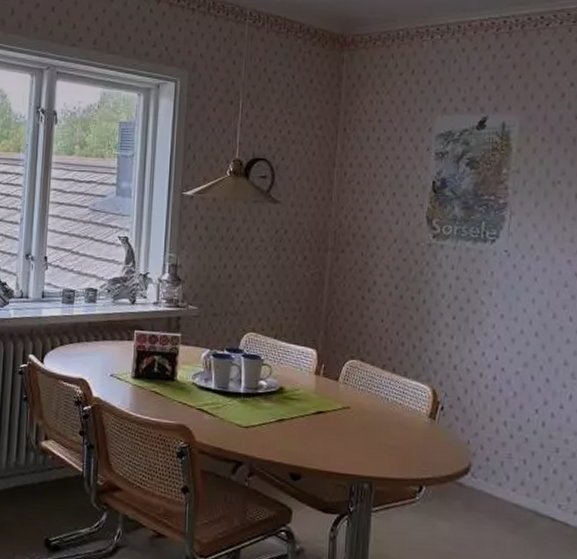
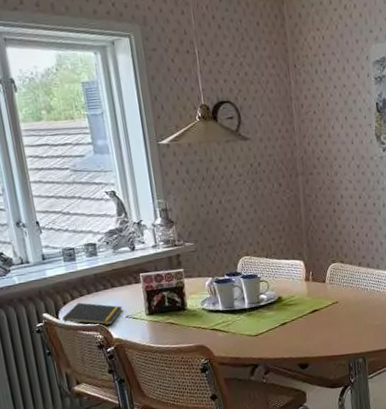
notepad: none [47,350,109,382] -> present [62,302,123,326]

